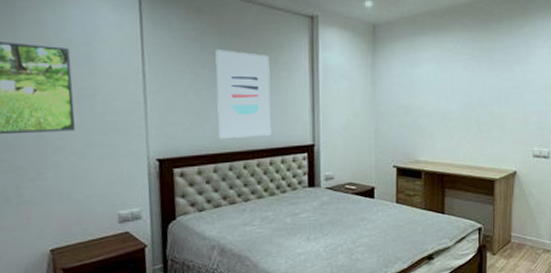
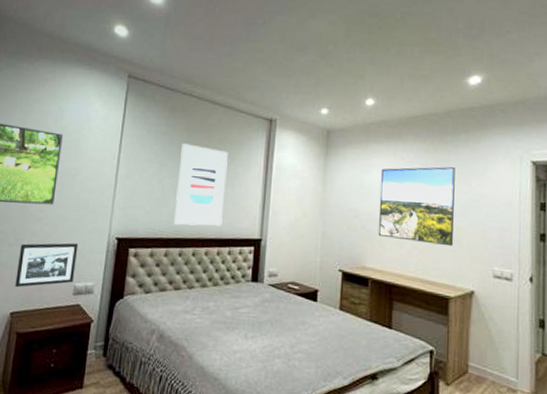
picture frame: none [44,169,117,224] -> present [15,243,79,288]
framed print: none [429,55,500,133] -> present [378,167,455,247]

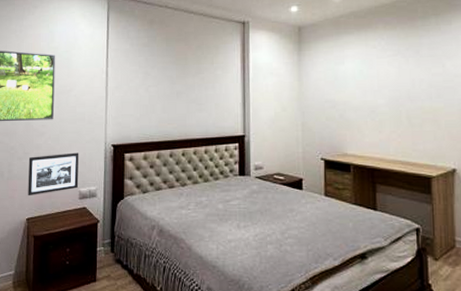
wall art: present [173,143,228,226] -> none [162,52,207,129]
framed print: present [378,167,455,247] -> none [354,51,432,128]

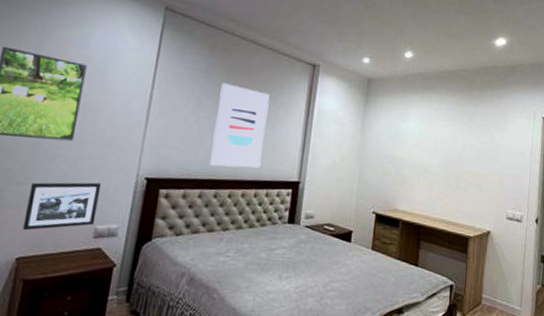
wall art: none [162,52,207,129] -> present [209,83,270,168]

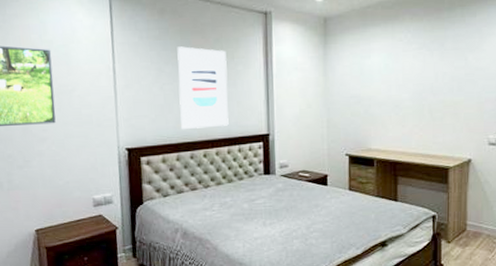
picture frame: present [23,182,102,231] -> none [30,158,92,207]

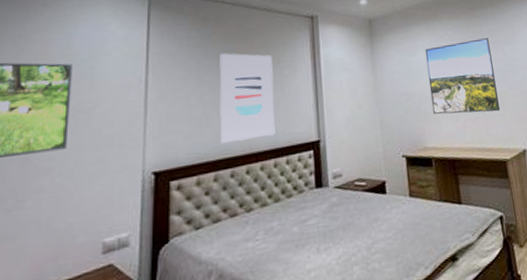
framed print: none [380,44,452,121] -> present [425,38,501,115]

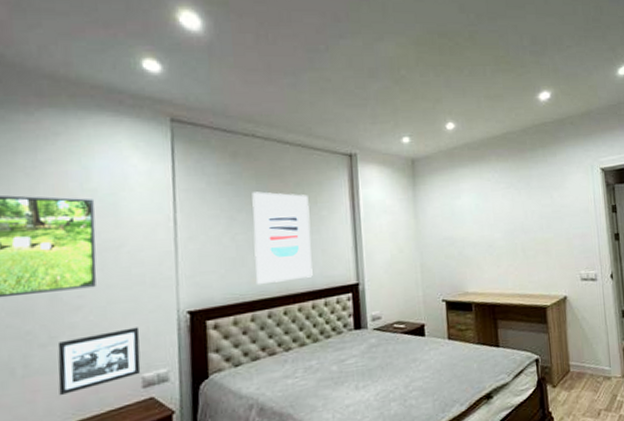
picture frame: none [19,189,104,264] -> present [57,327,141,396]
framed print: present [425,38,501,115] -> none [470,182,544,260]

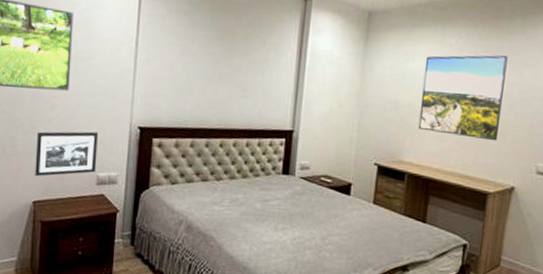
wall art: present [252,191,313,285] -> none [199,25,258,116]
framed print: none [470,182,544,260] -> present [417,55,508,141]

